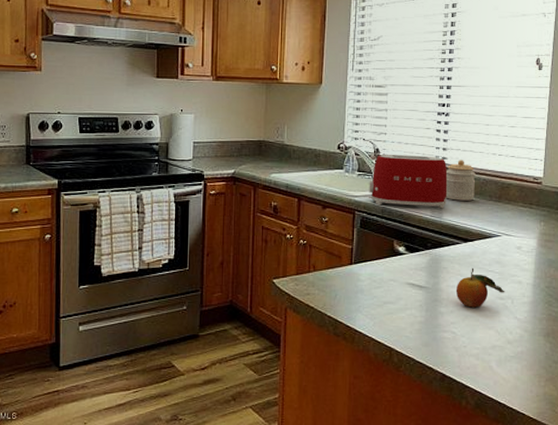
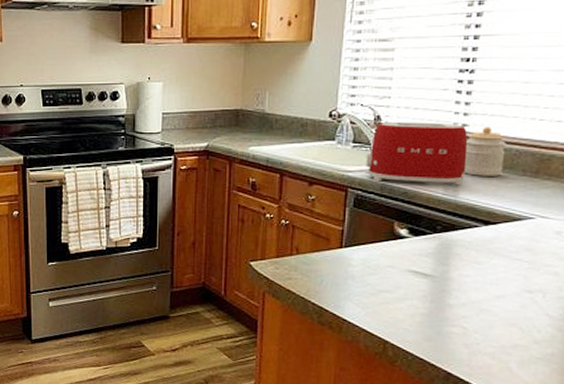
fruit: present [455,267,505,308] -> none [470,255,536,301]

